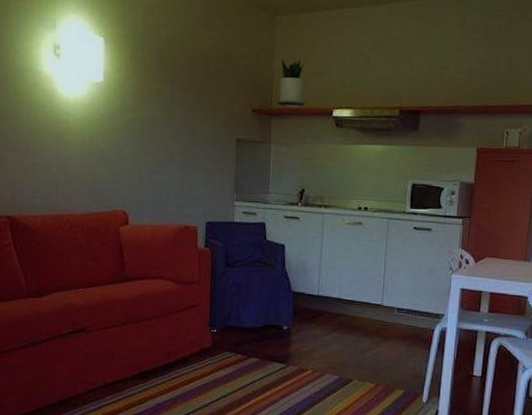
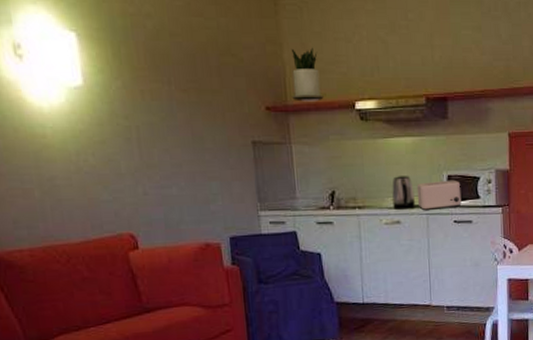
kettle: none [357,179,379,213] -> present [392,175,416,211]
toaster: none [380,188,424,216] -> present [416,180,462,211]

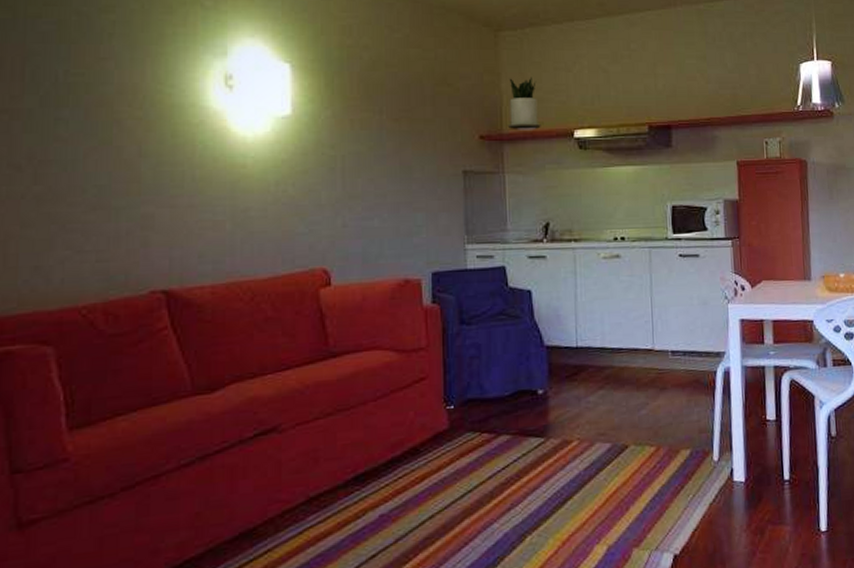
kettle: present [392,175,416,211] -> none [611,205,638,244]
toaster: present [416,180,462,211] -> none [638,210,687,244]

